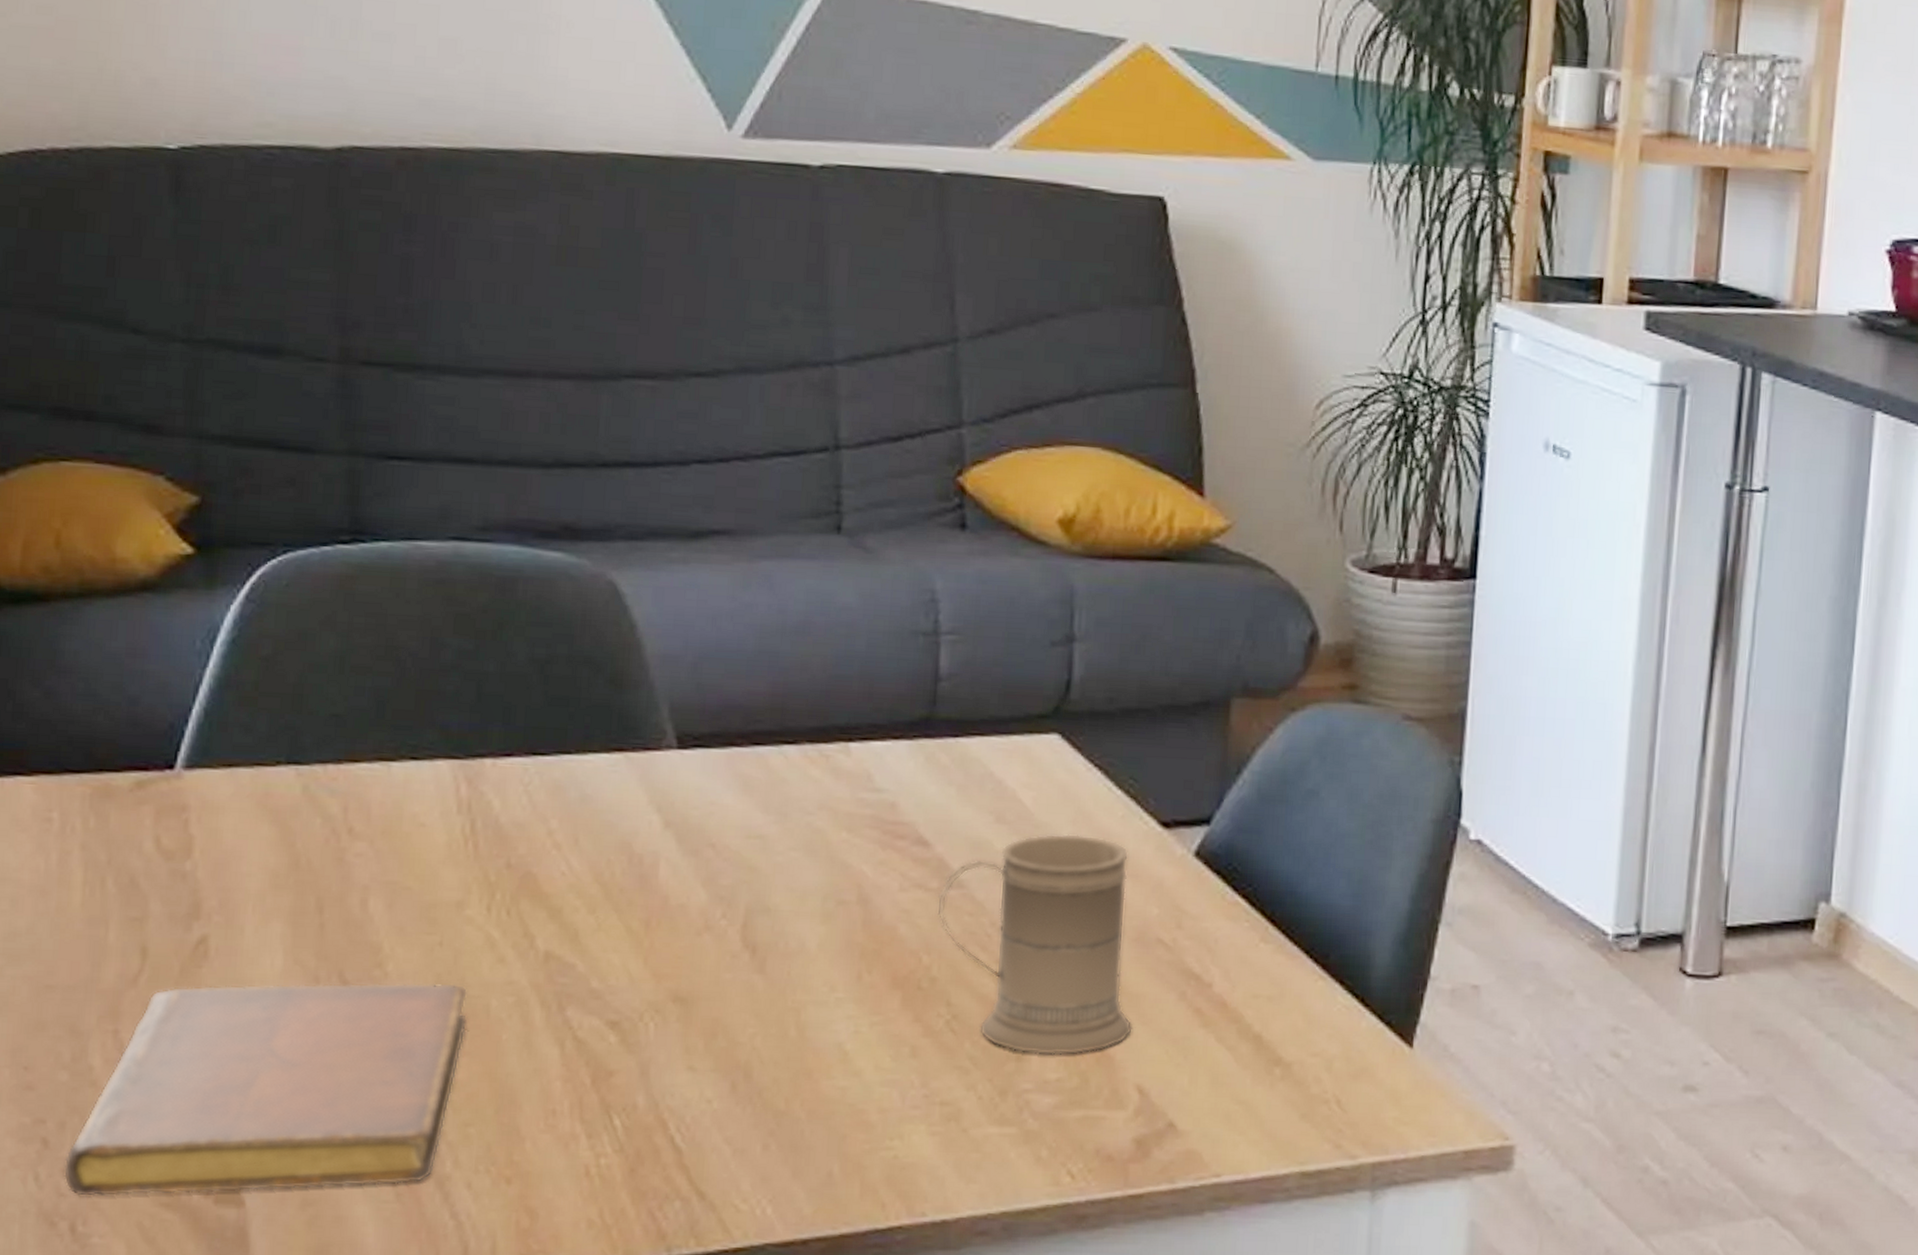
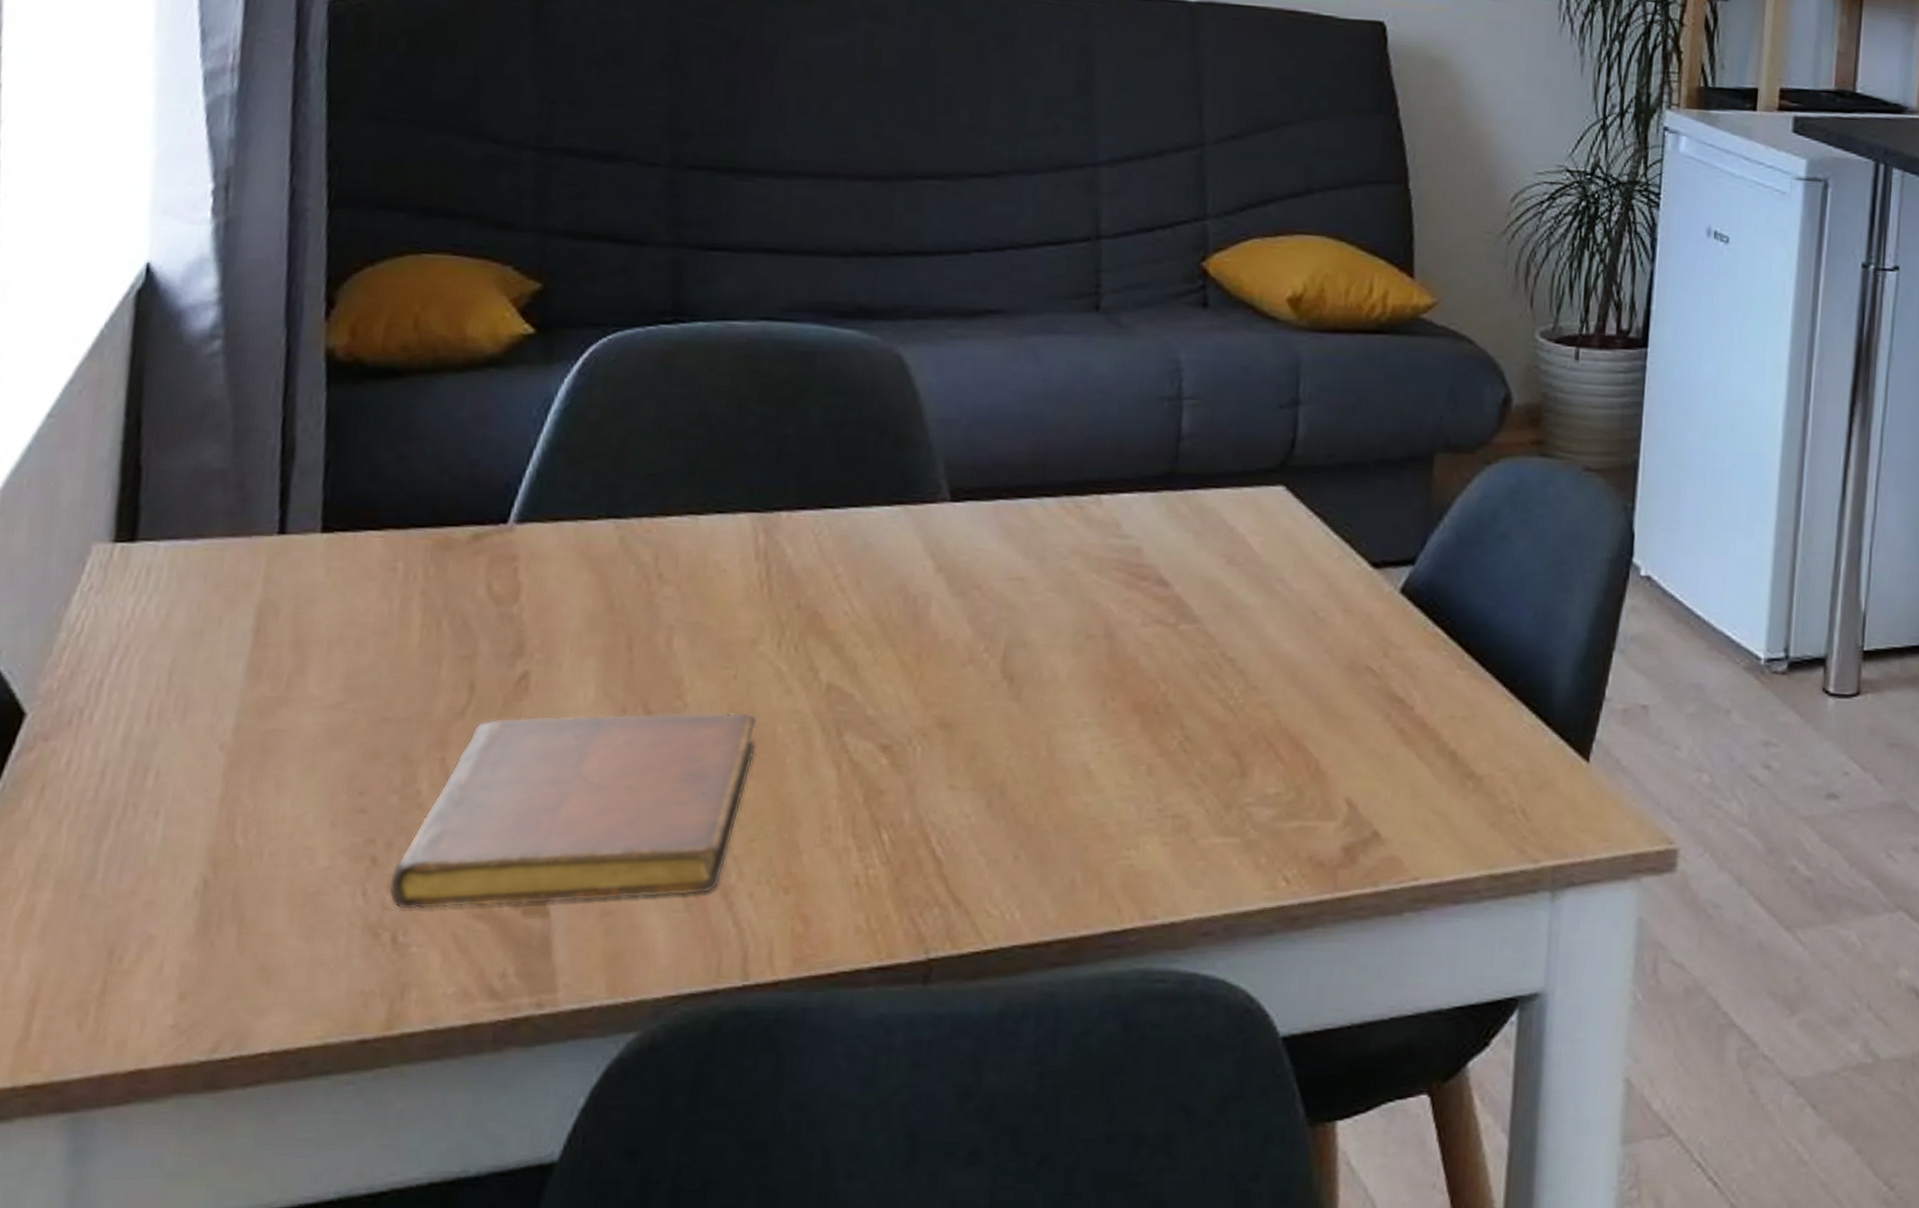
mug: present [936,833,1133,1056] -> none [1173,574,1343,772]

